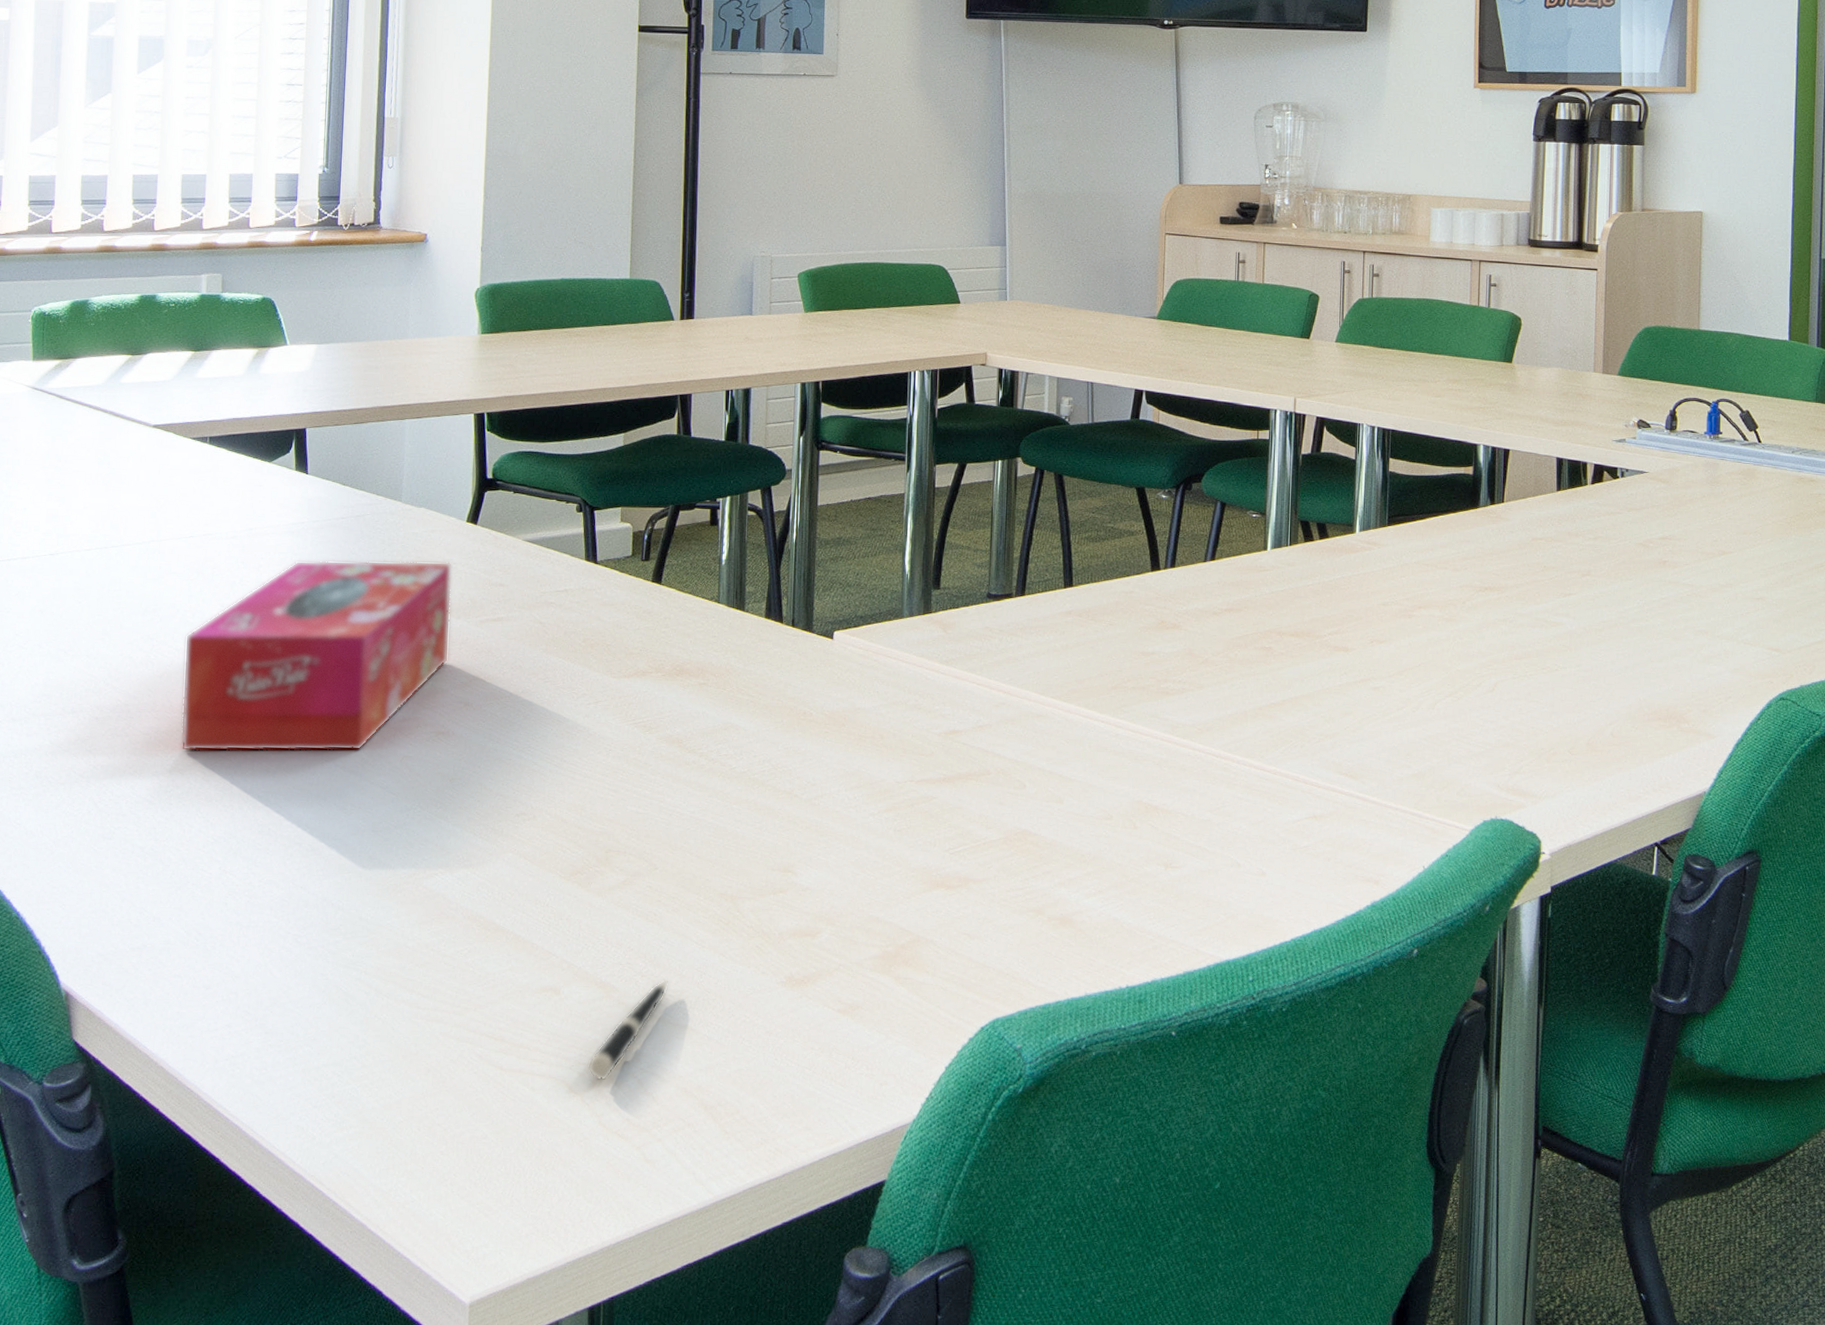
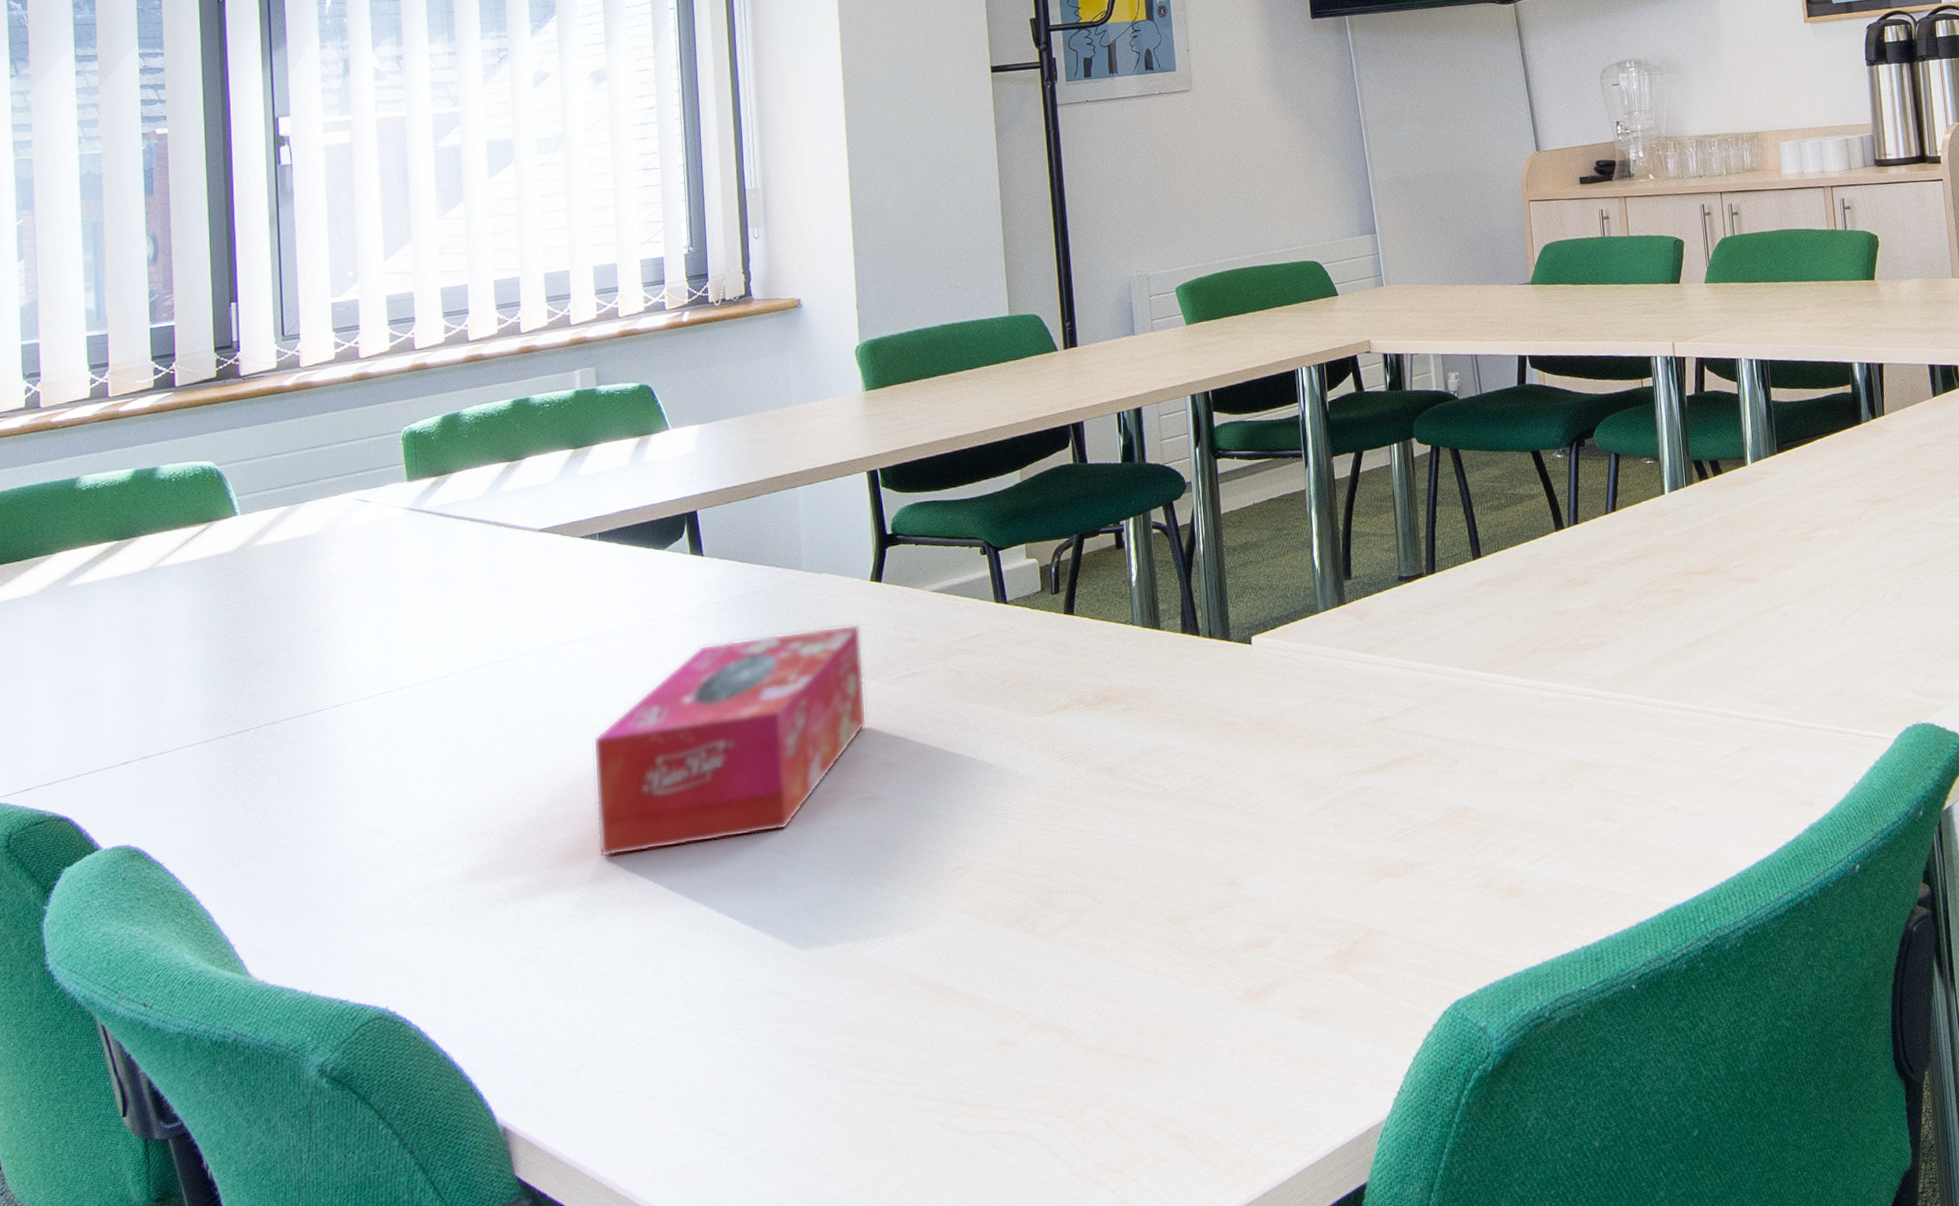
pen: present [587,980,669,1081] -> none [1052,1014,1126,1129]

